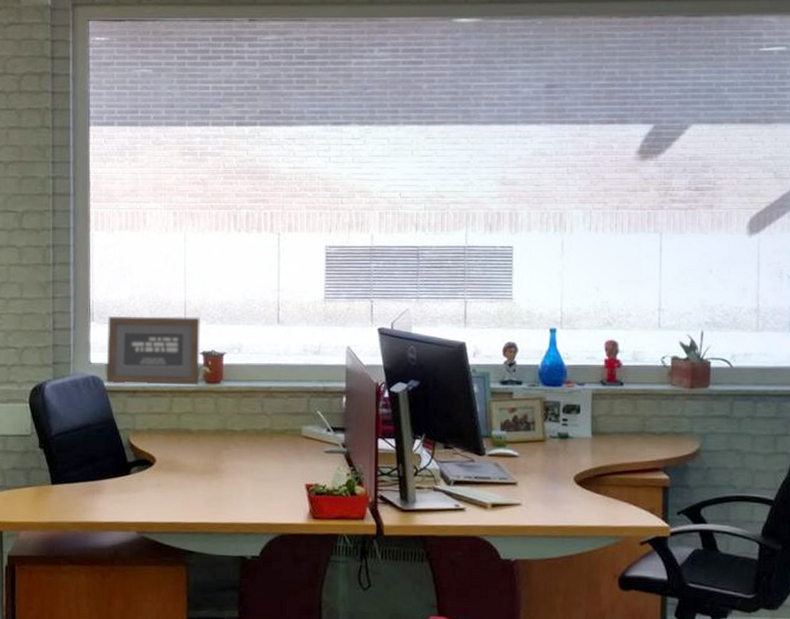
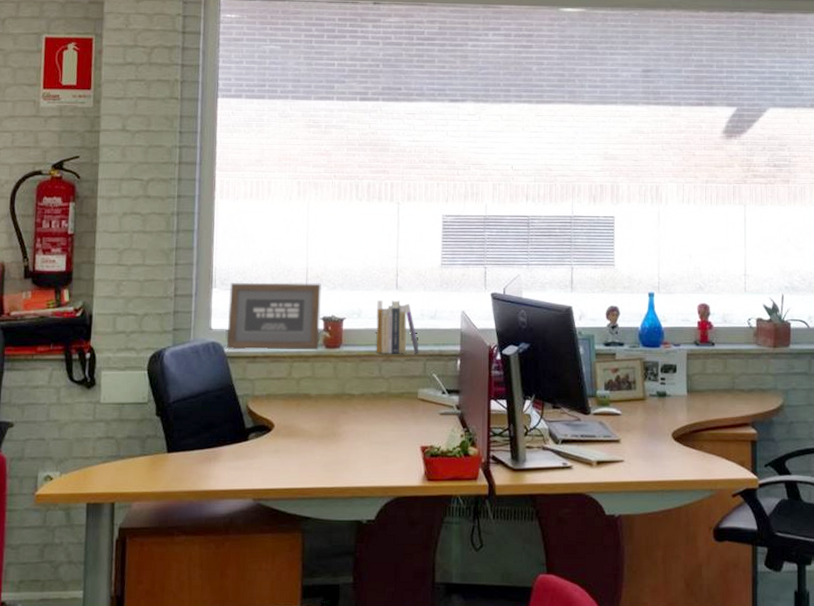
books: none [258,334,302,391] -> present [376,300,419,354]

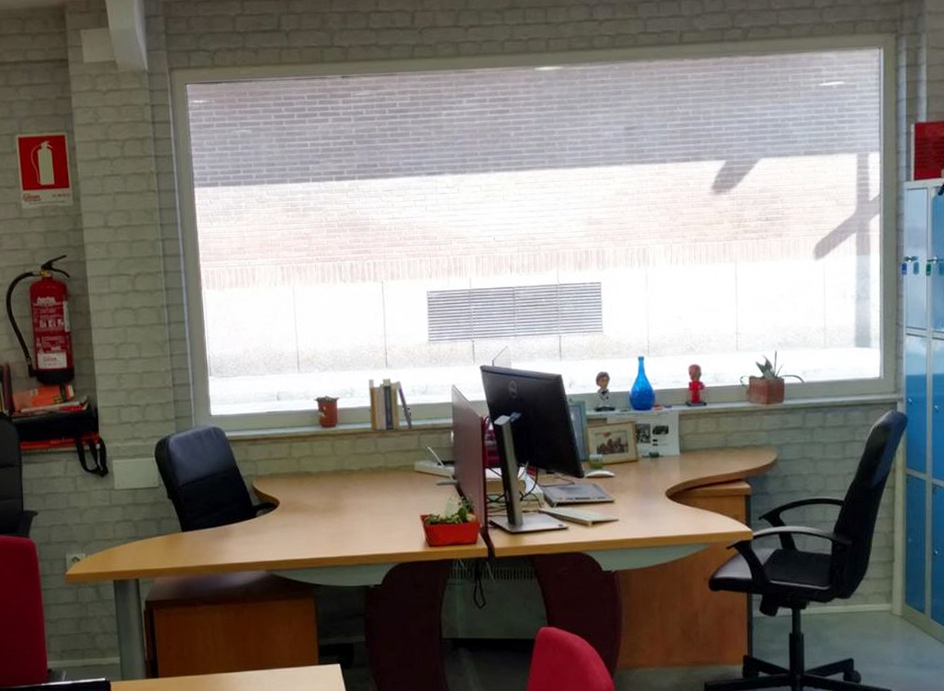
picture frame: present [227,282,321,351] -> none [225,366,316,434]

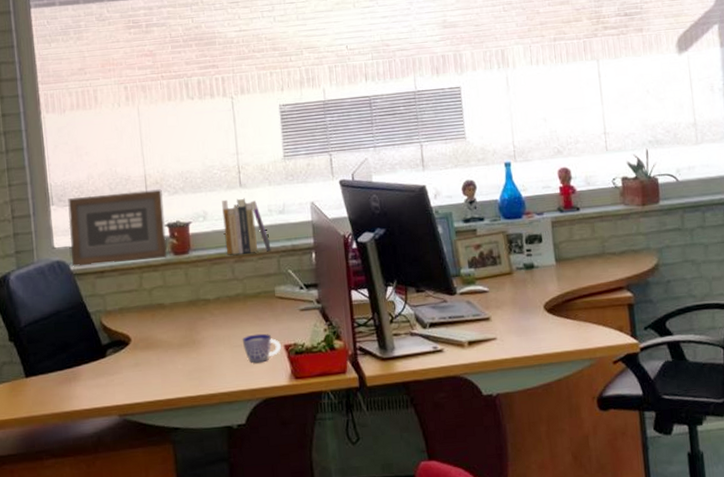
picture frame: none [225,366,316,434] -> present [68,189,167,267]
cup: none [381,504,418,531] -> present [242,333,281,363]

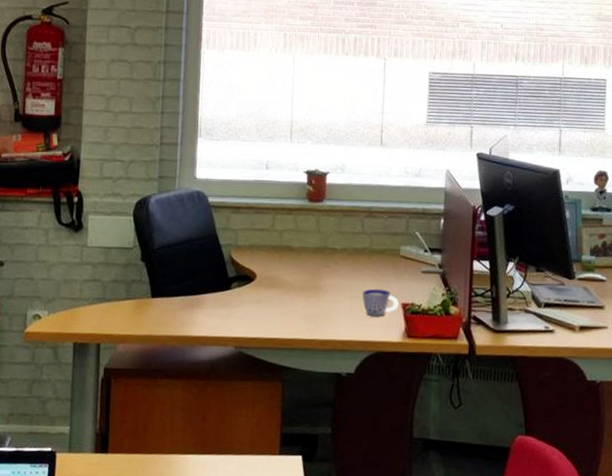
picture frame: present [68,189,167,267] -> none [211,133,306,204]
books: present [222,198,271,255] -> none [359,155,402,211]

